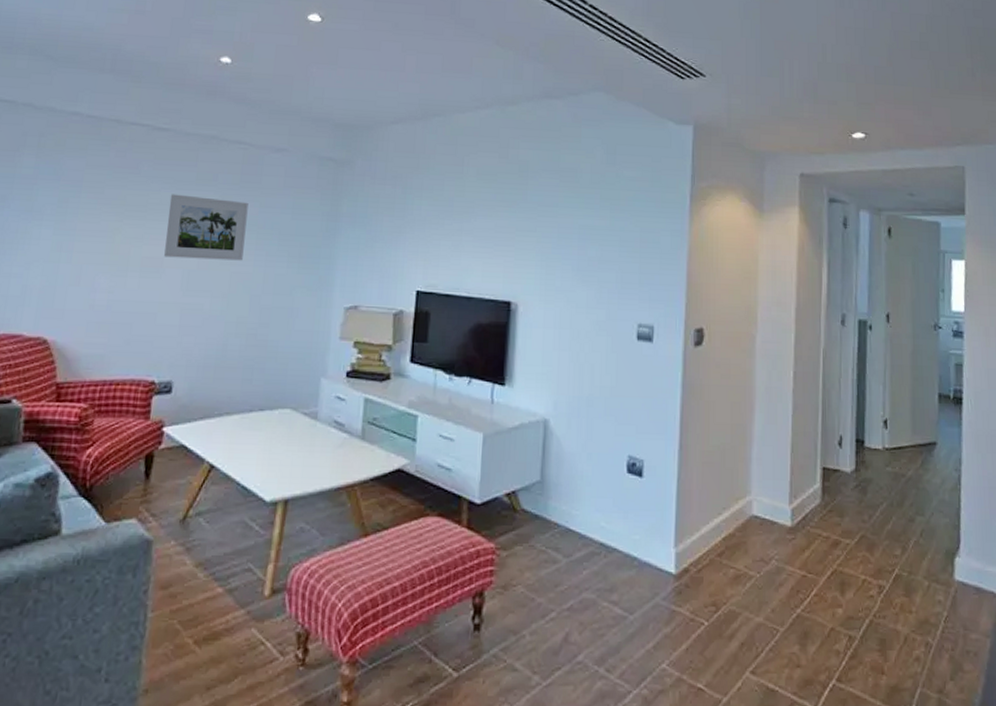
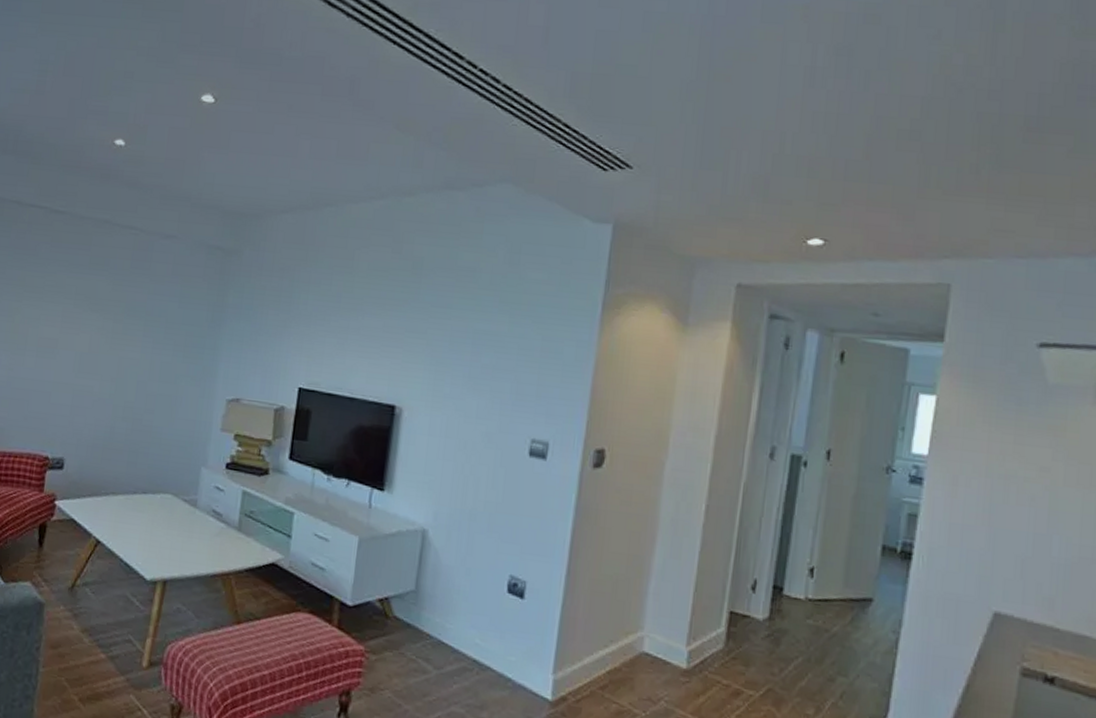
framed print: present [164,194,249,261] -> none [59,277,138,347]

